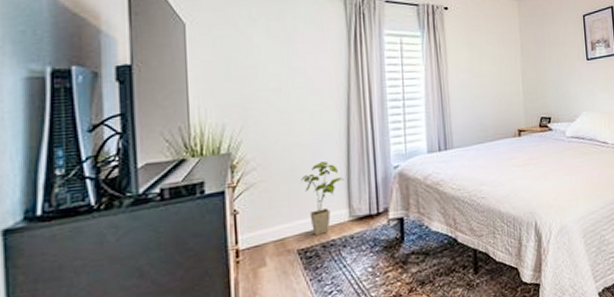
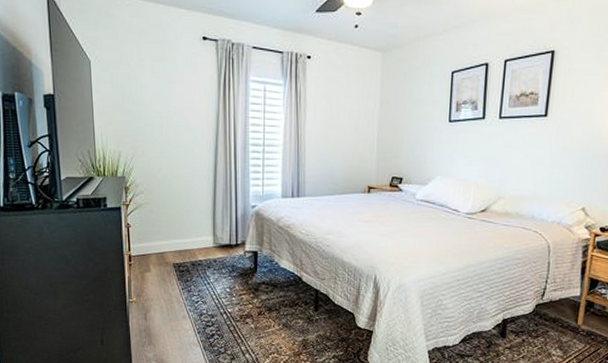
house plant: present [301,161,344,235] -> none [177,193,211,254]

